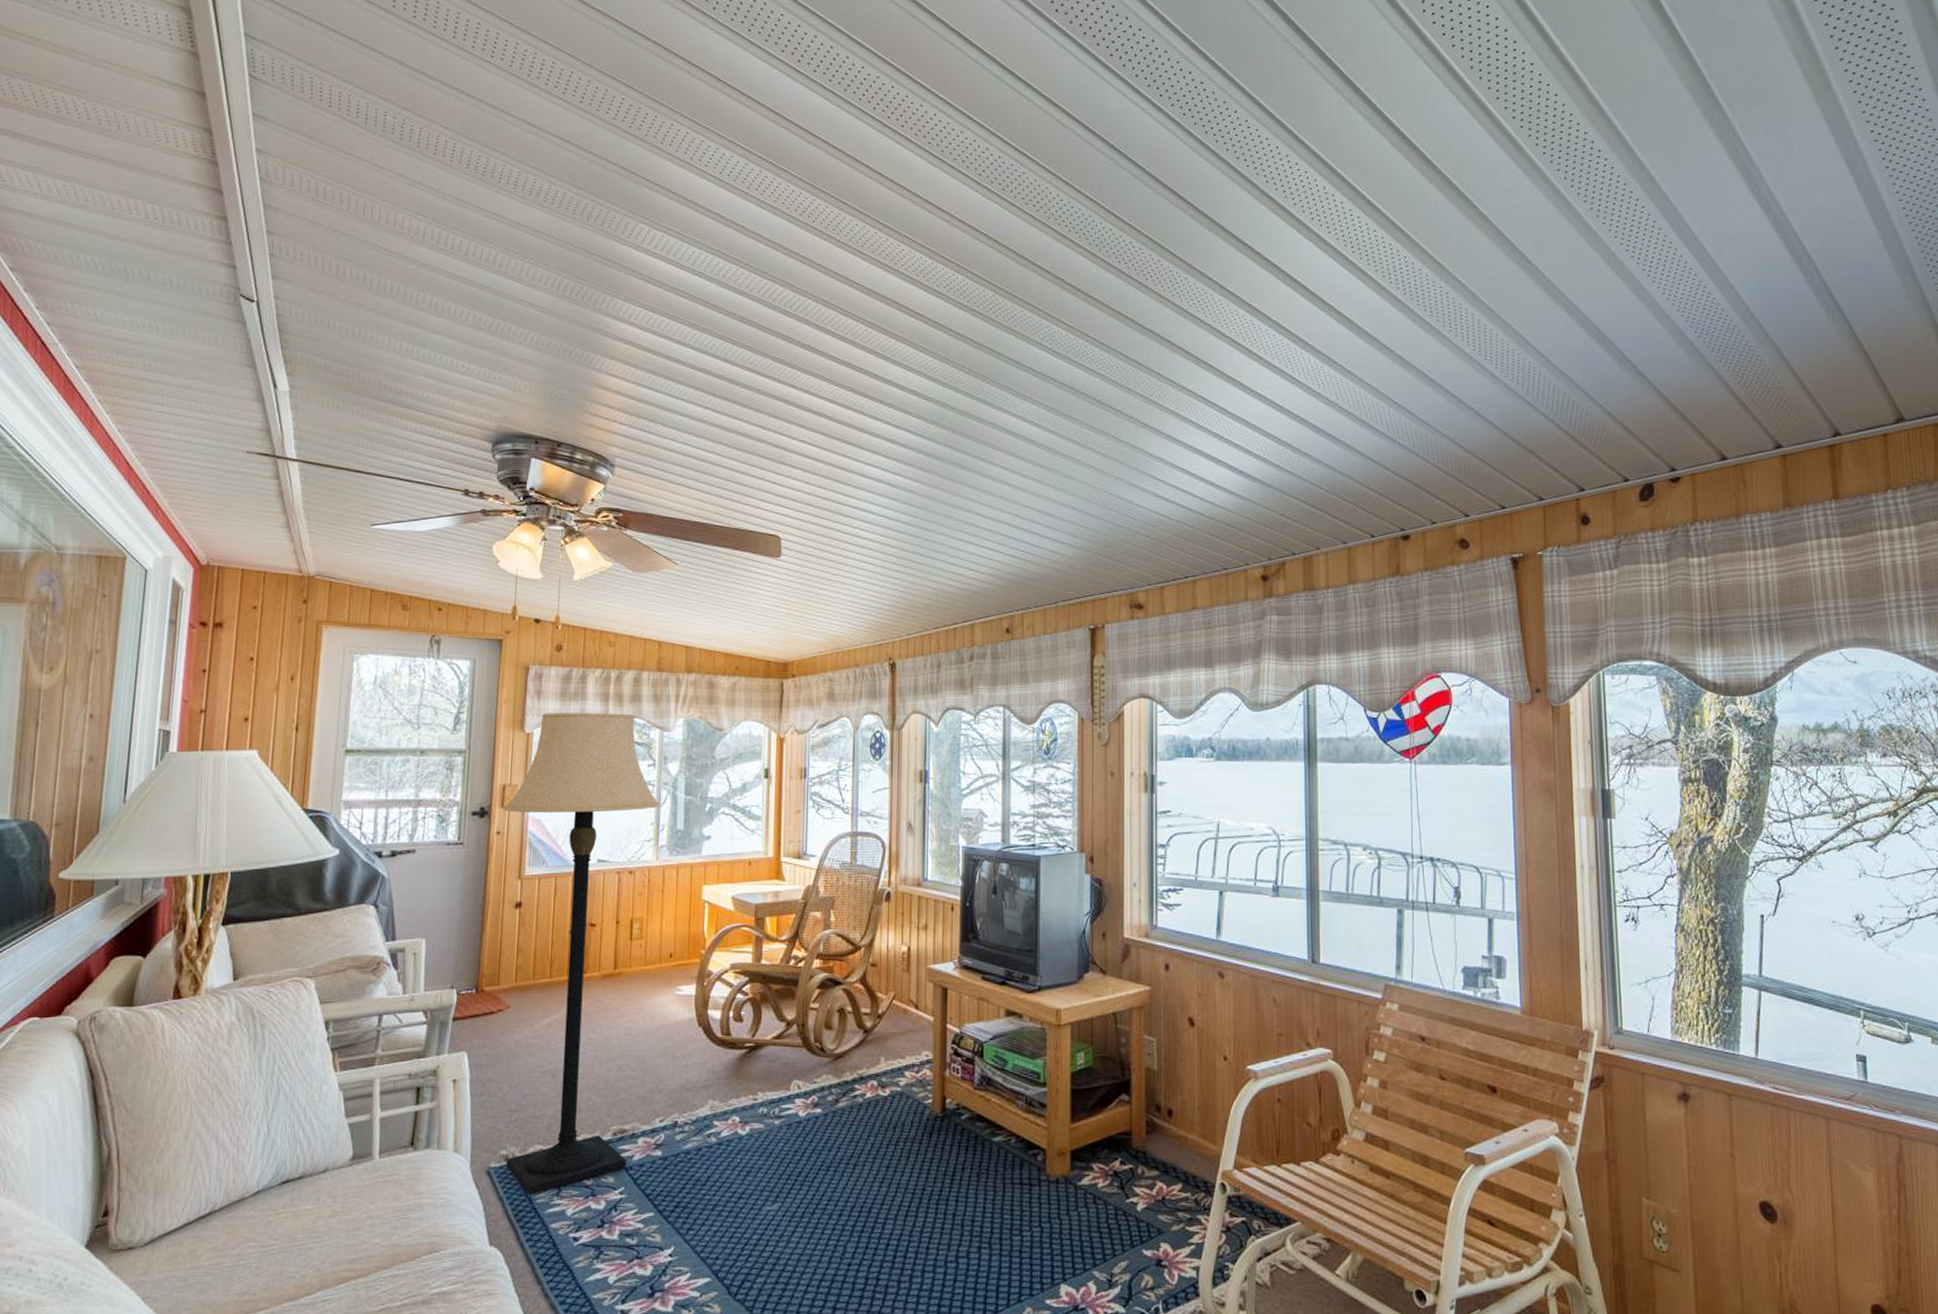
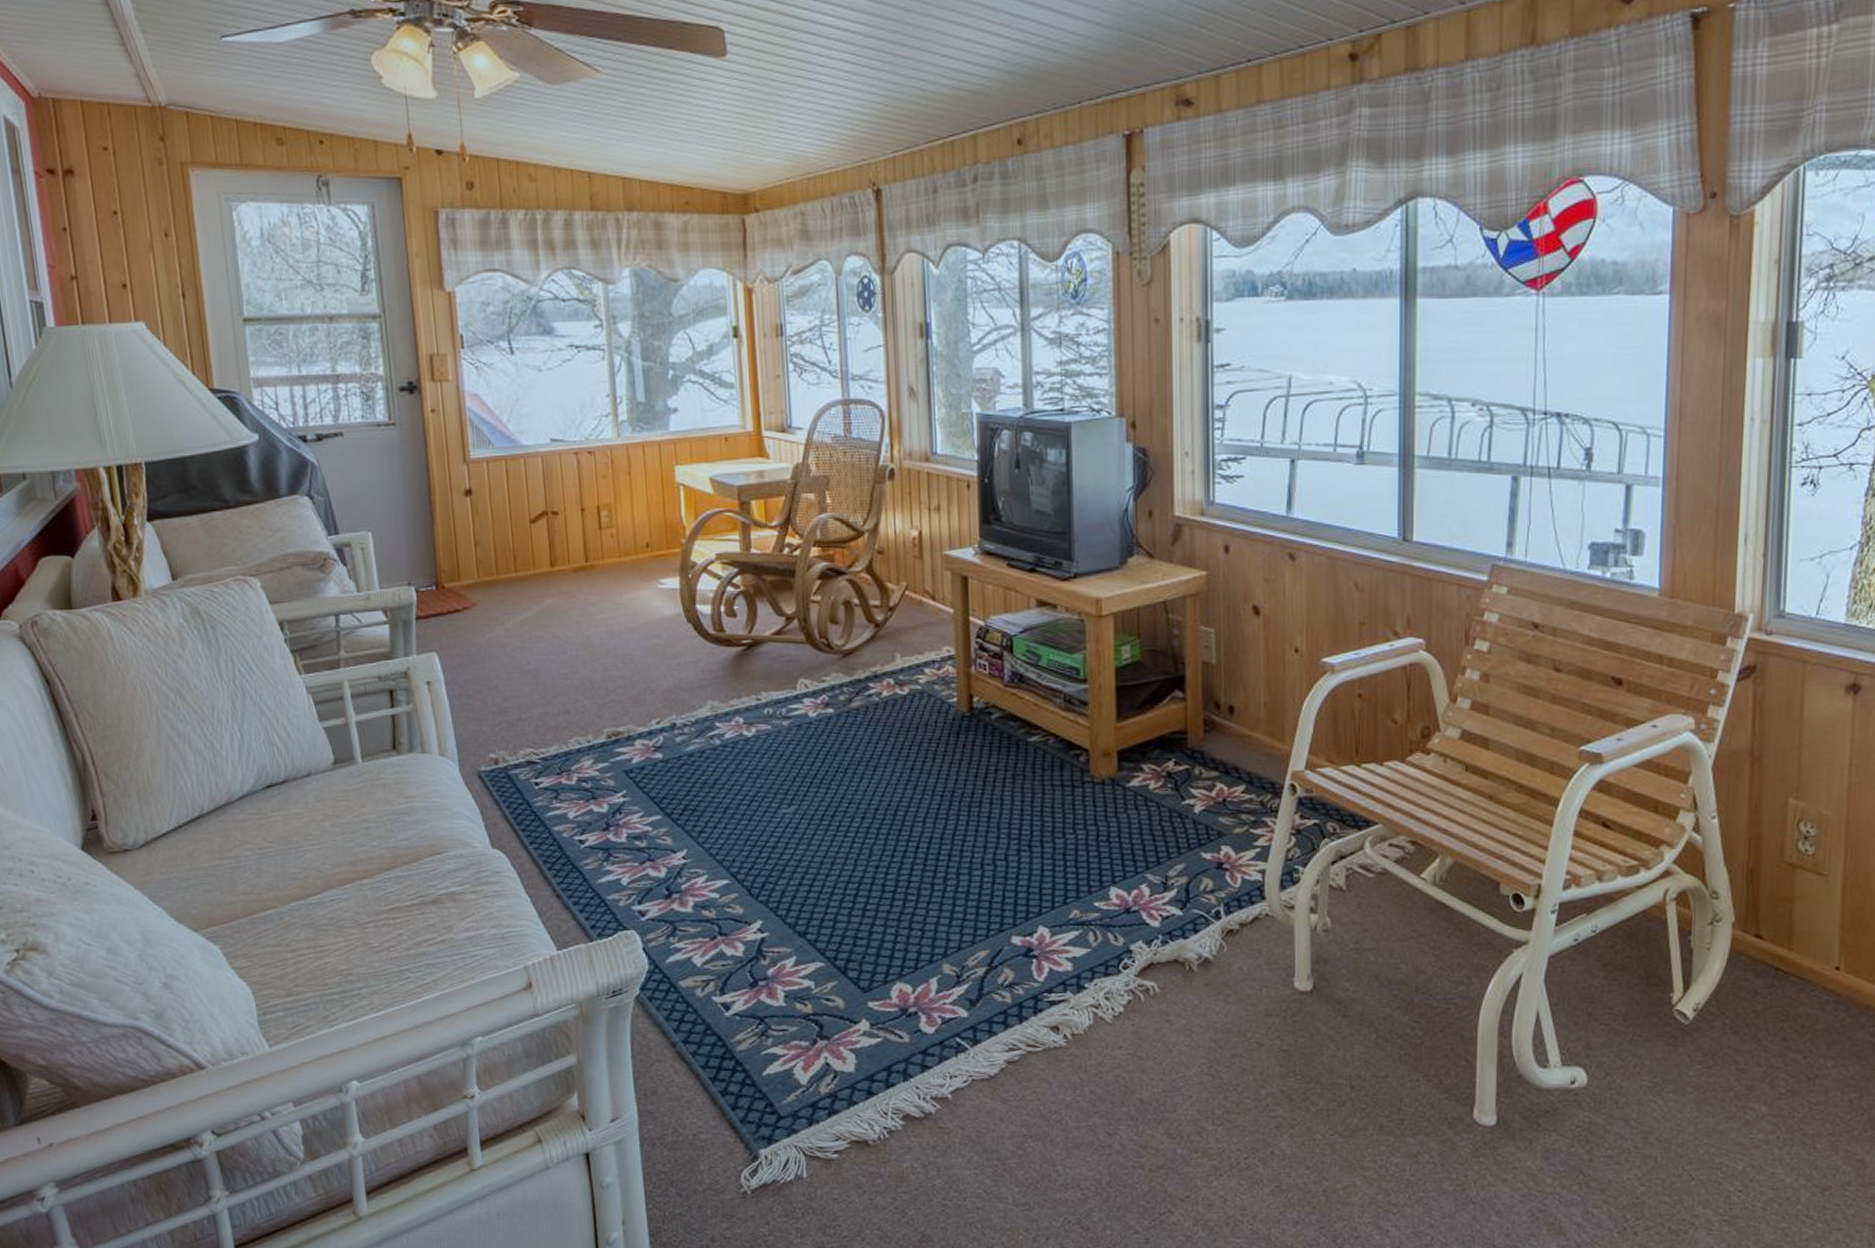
lamp: present [503,713,660,1195] -> none [434,264,626,798]

